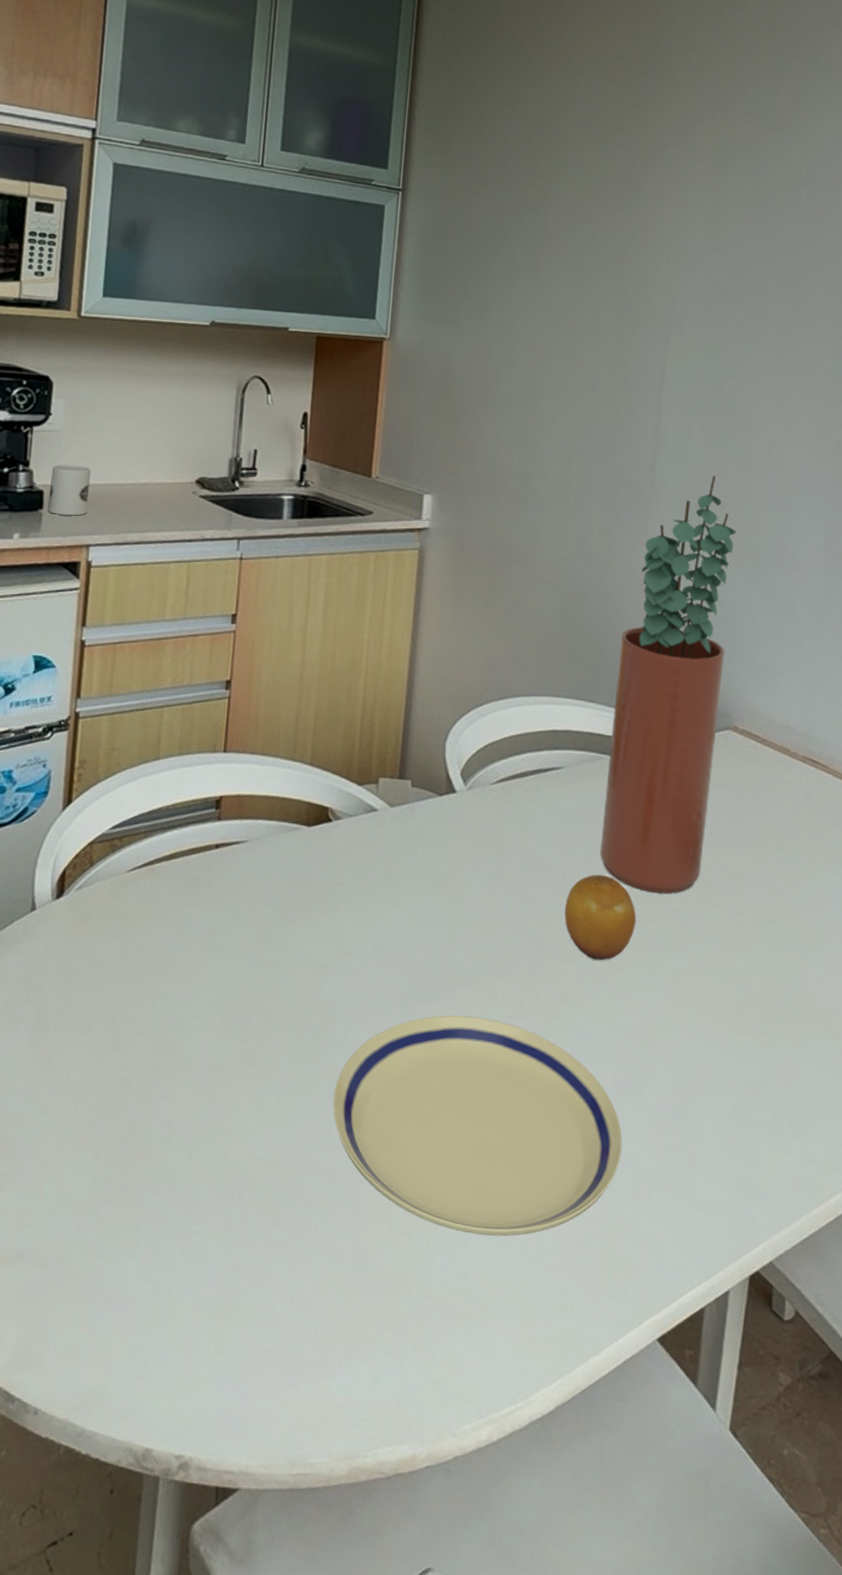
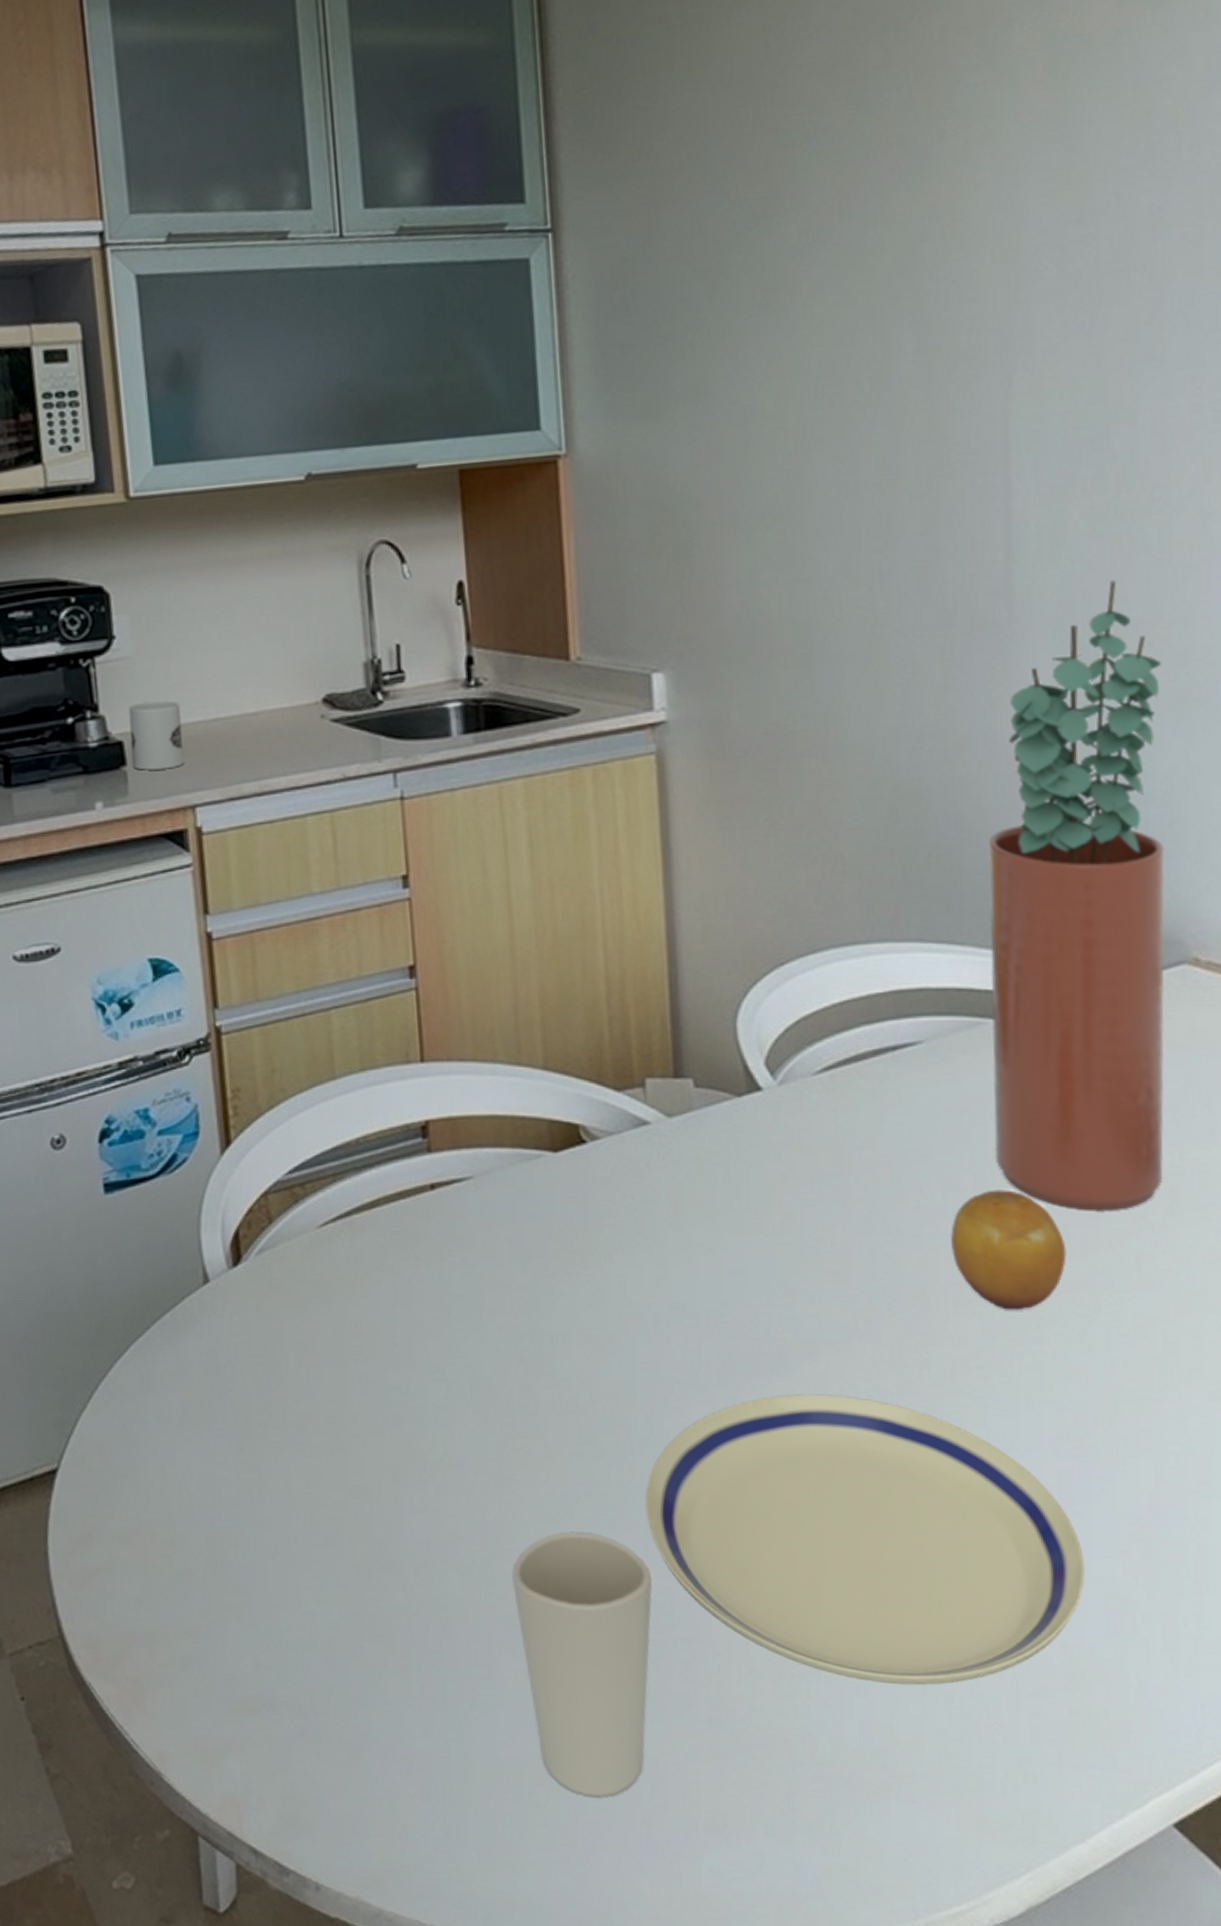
cup: none [228,1116,331,1328] -> present [511,1531,653,1797]

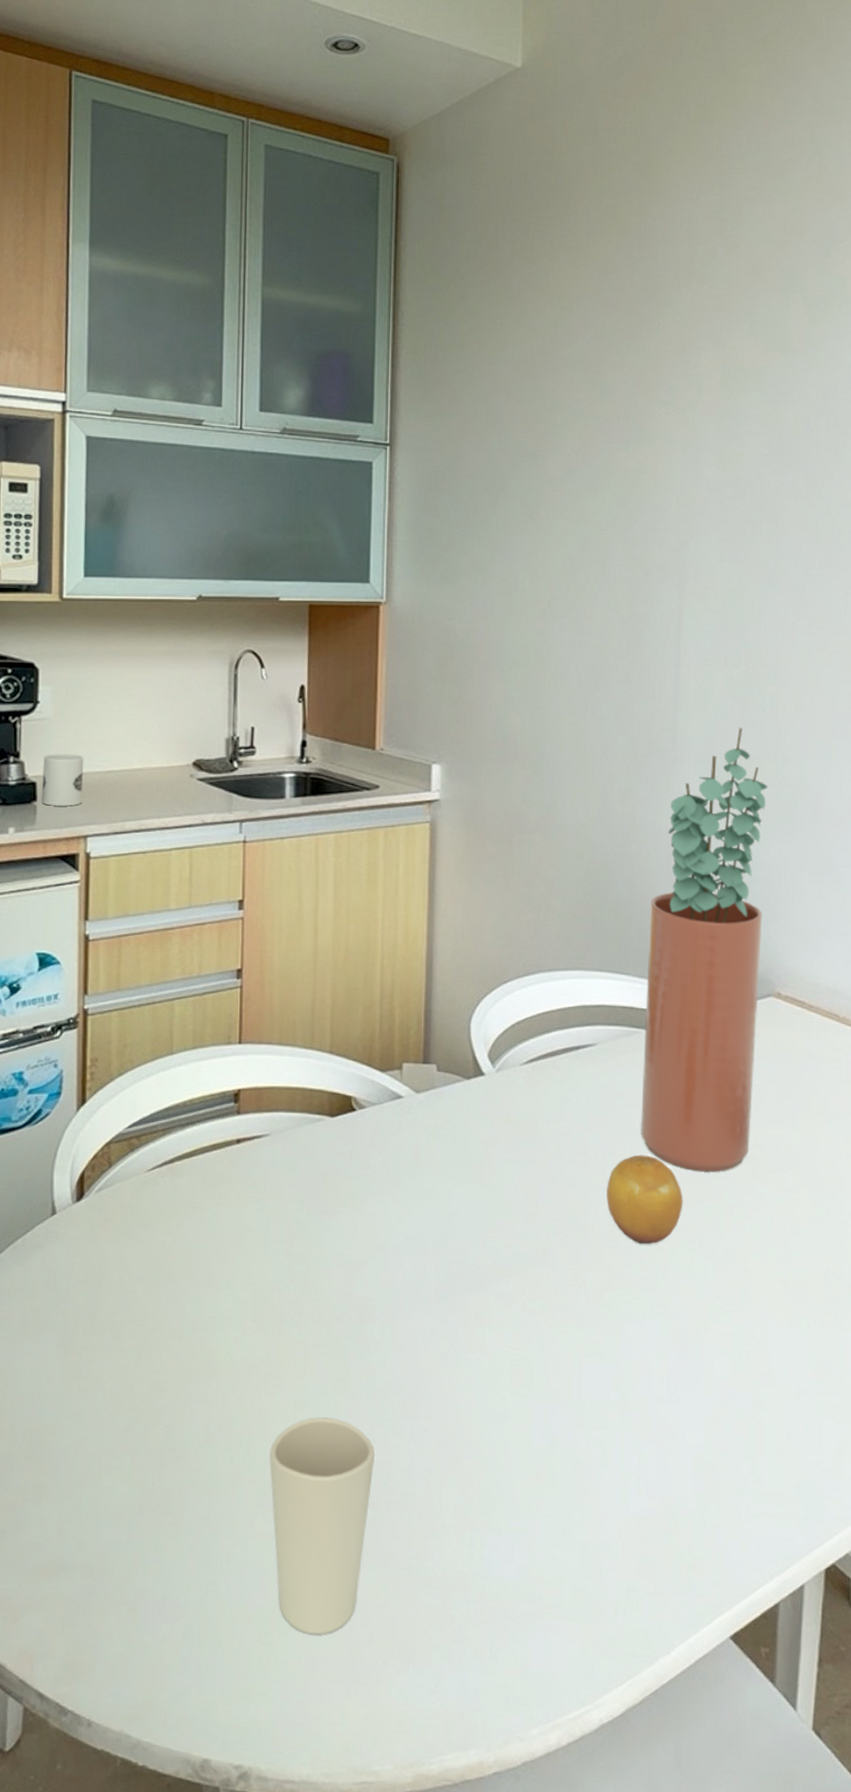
plate: present [644,1393,1085,1686] -> none [374,1307,681,1535]

